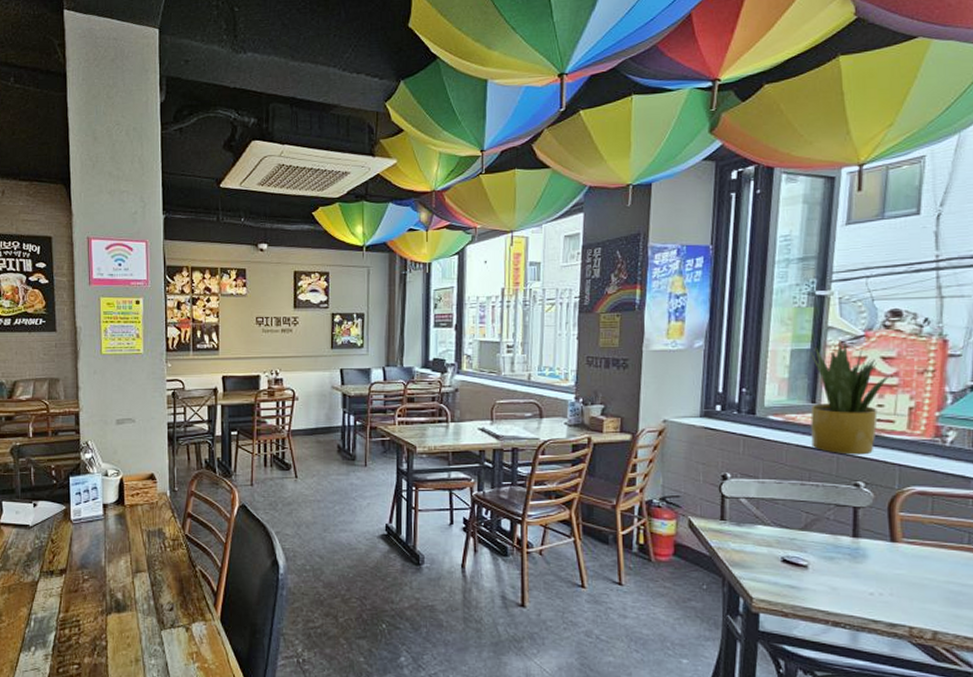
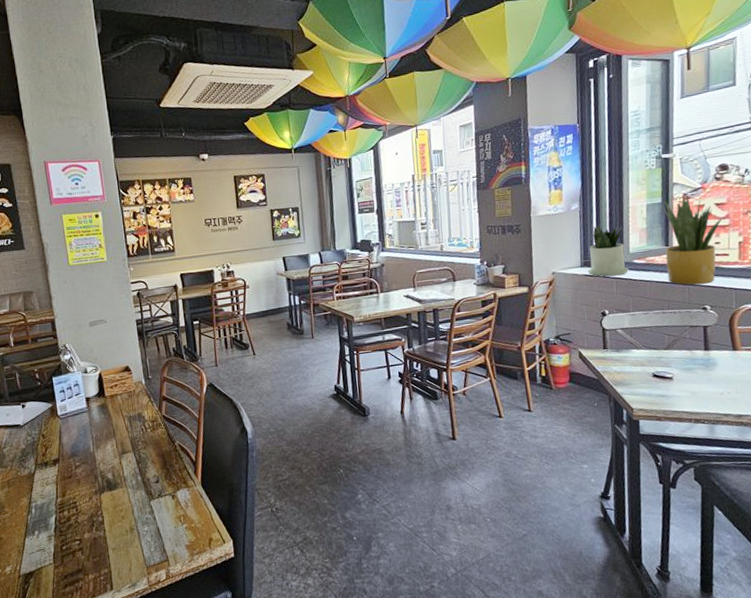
planter: none [709,368,762,433] -> present [588,225,630,277]

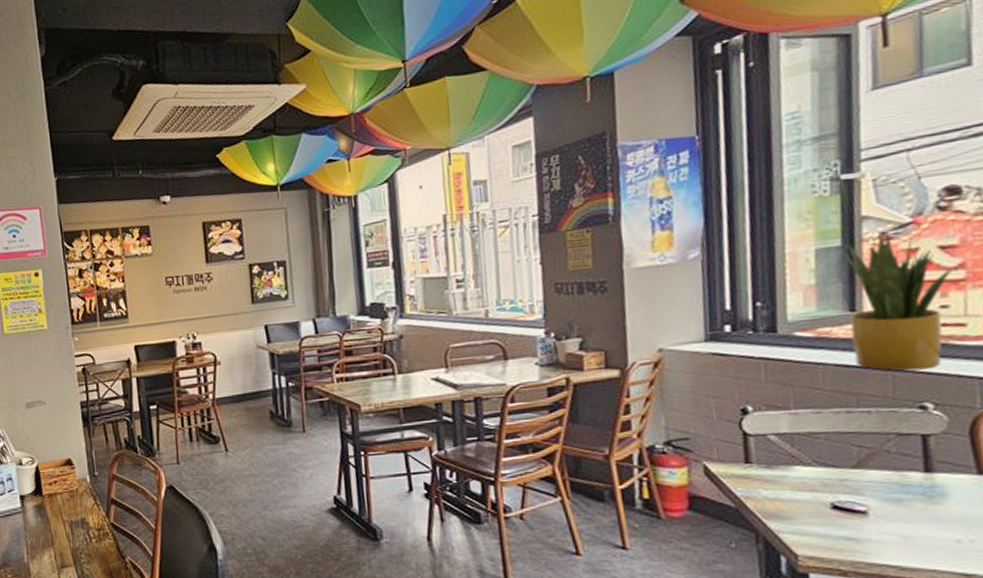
planter: present [588,225,630,277] -> none [717,280,788,357]

